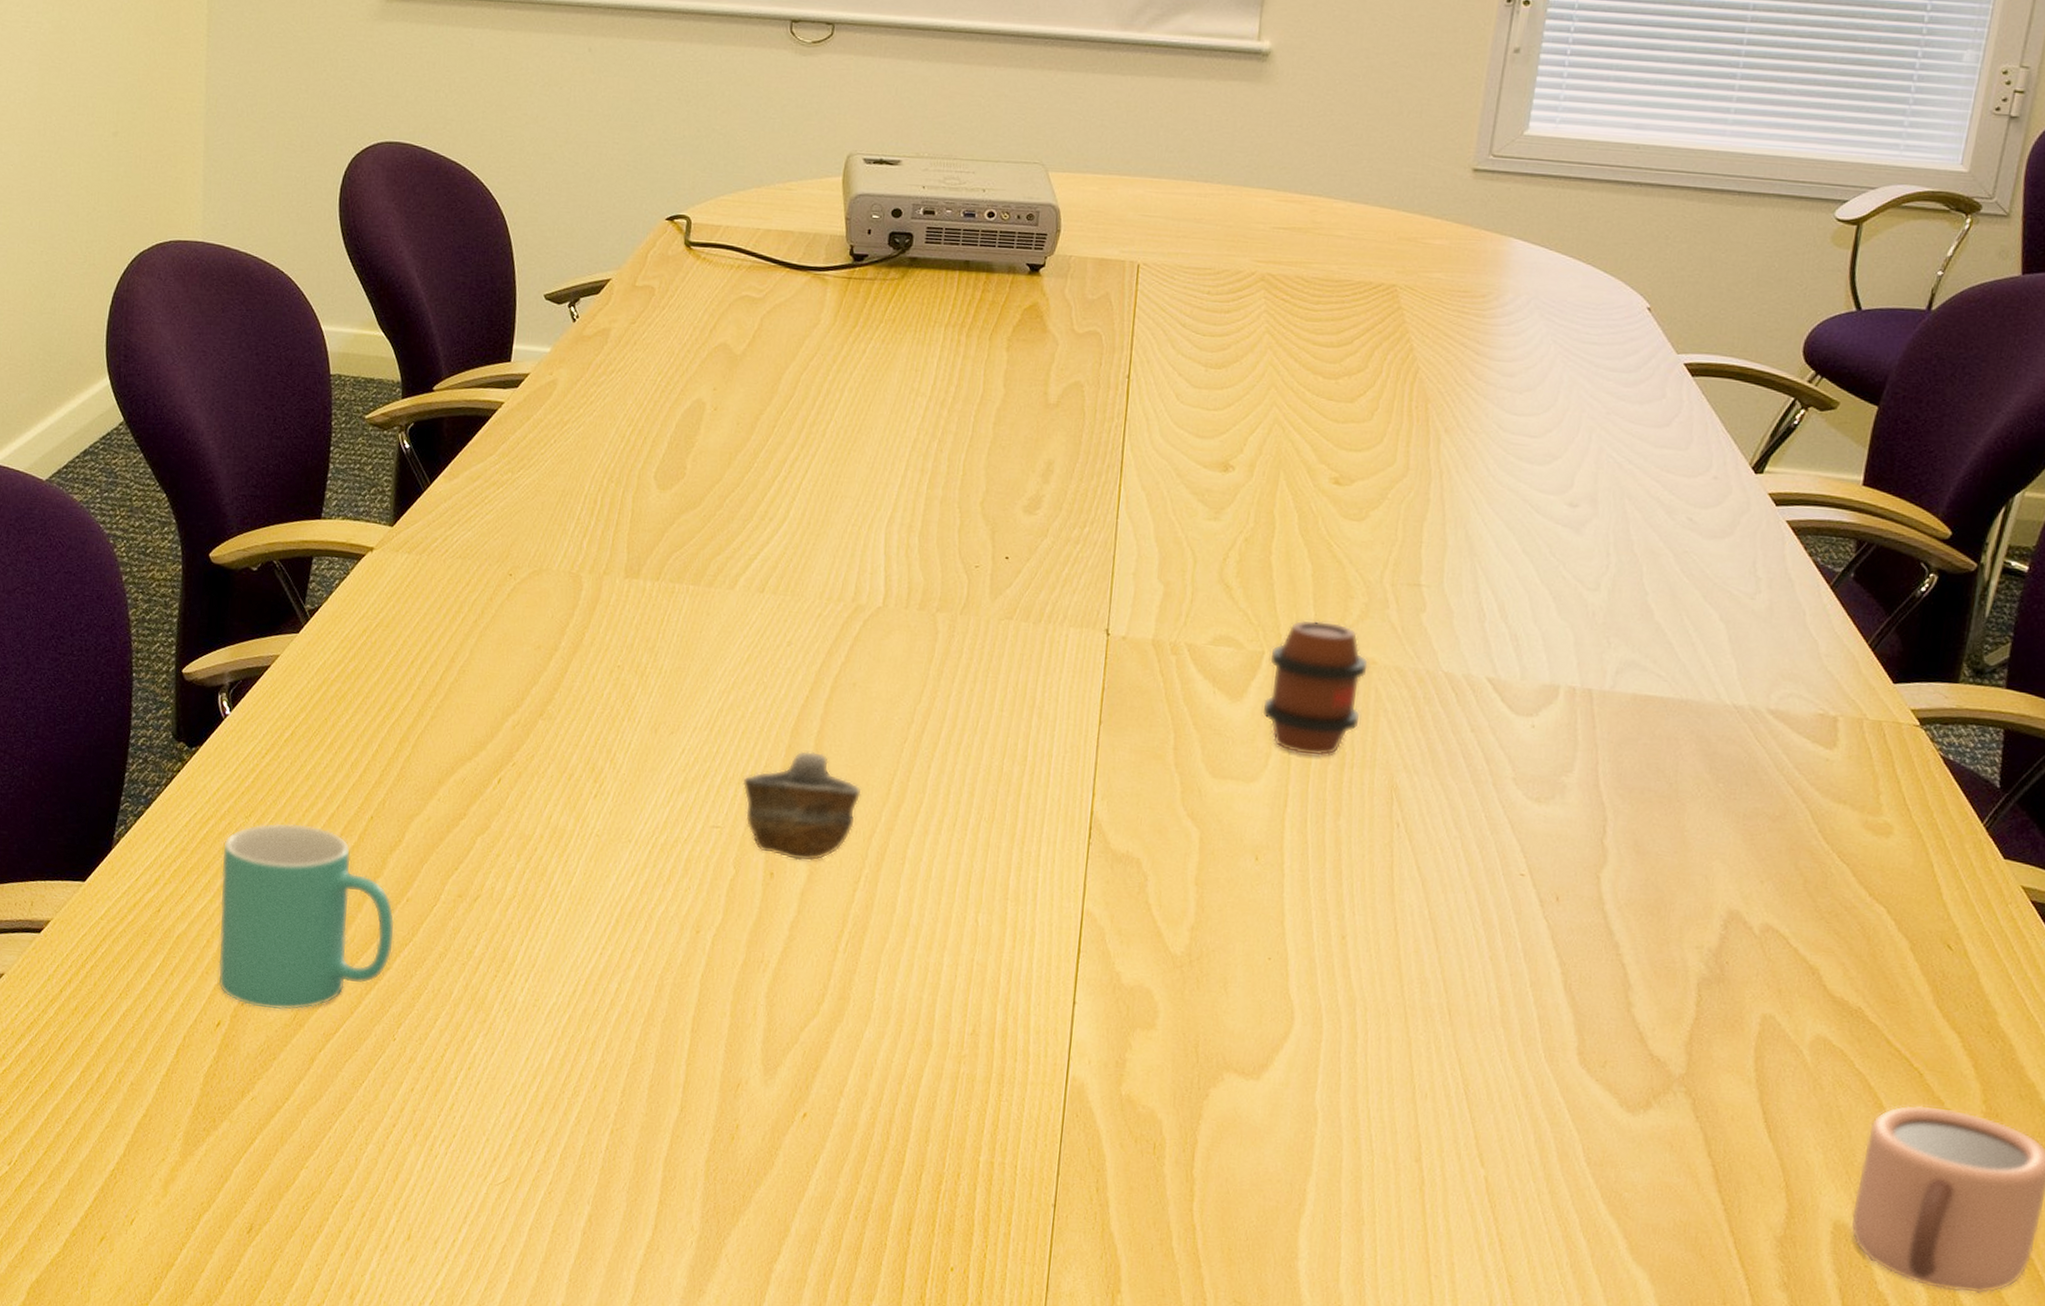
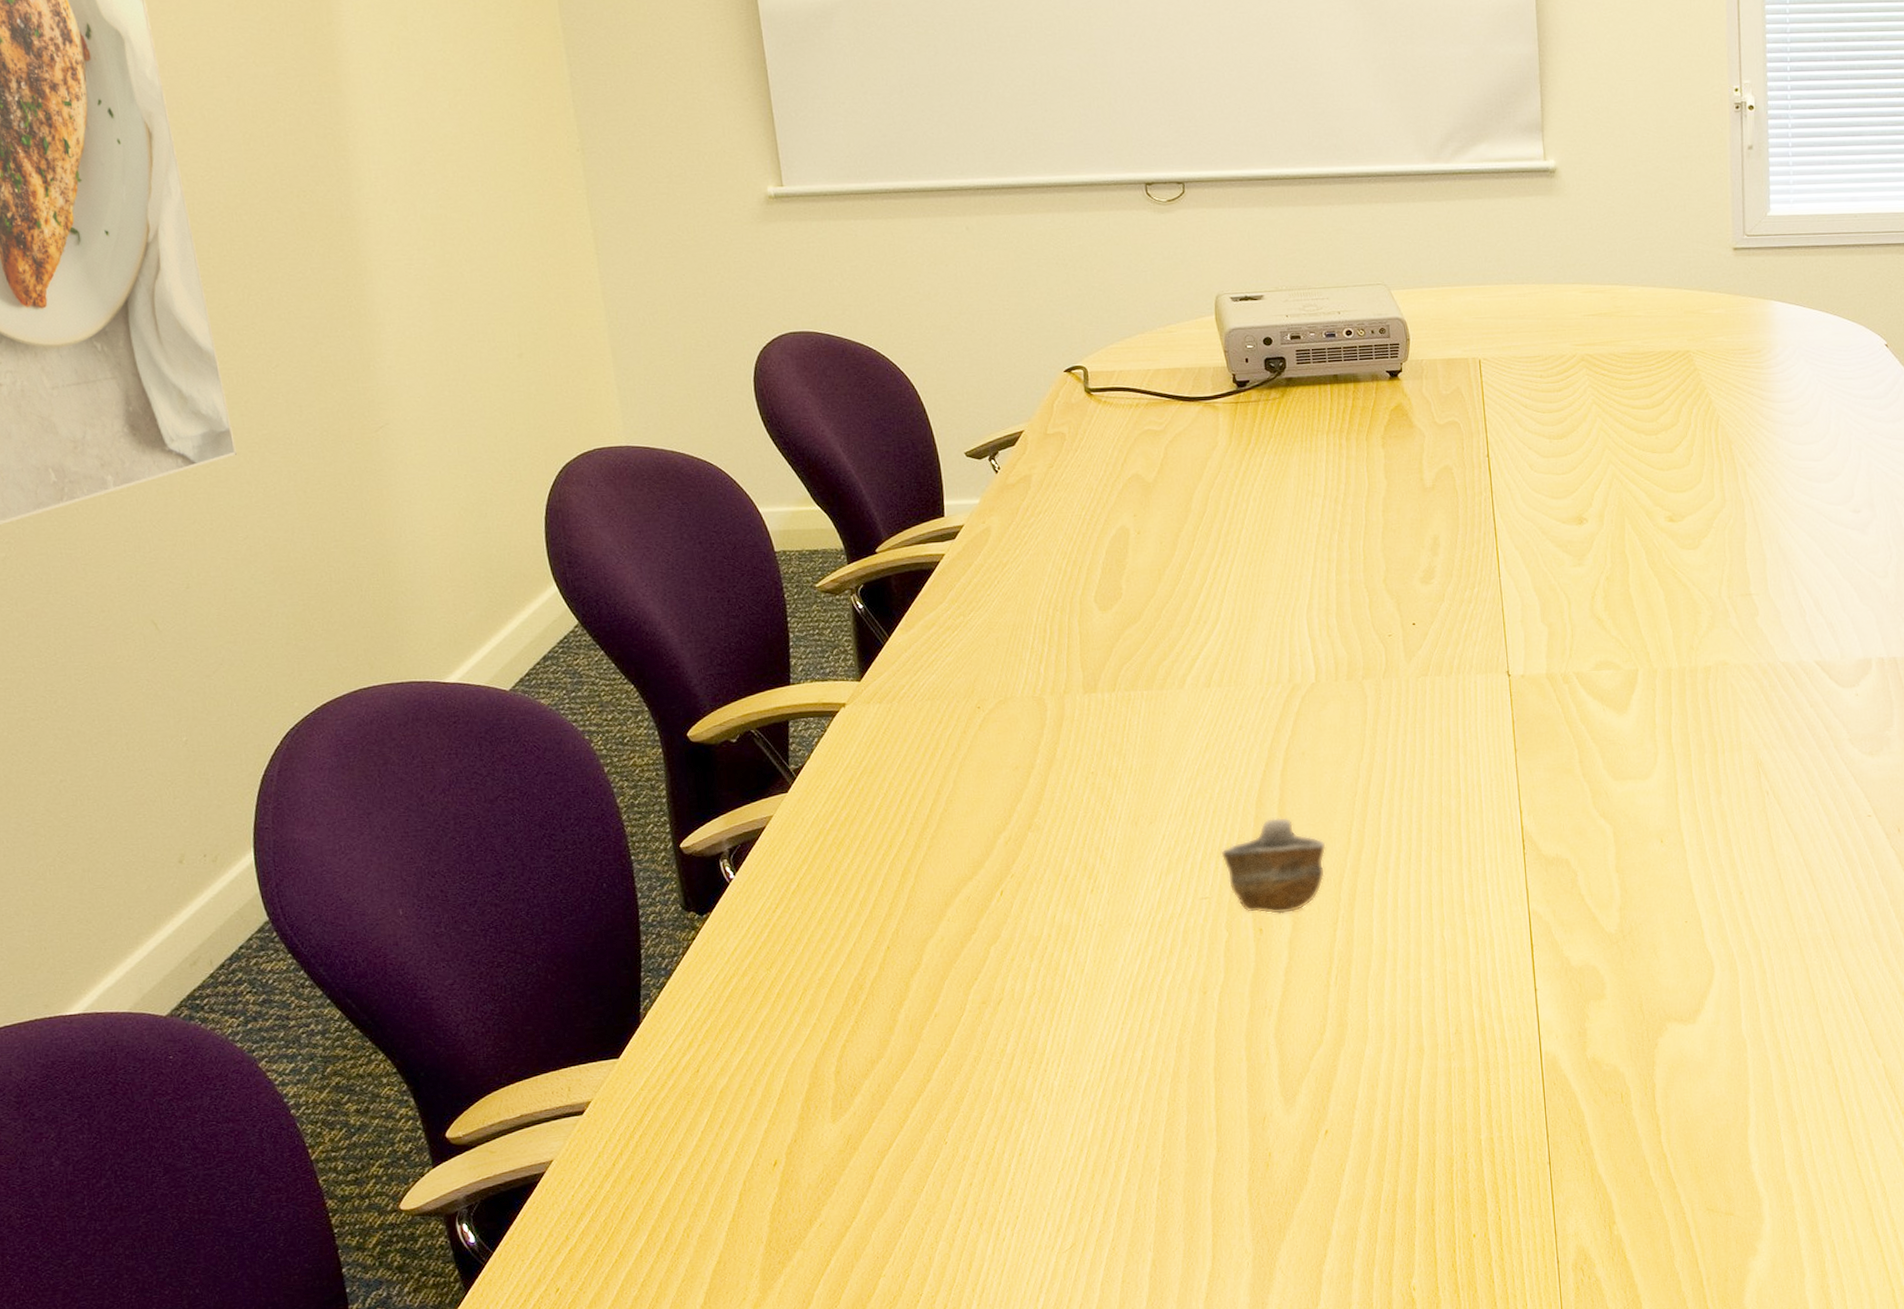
mug: present [217,822,395,1011] -> none [749,965,930,1141]
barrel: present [1261,619,1369,757] -> none [1642,635,1724,749]

